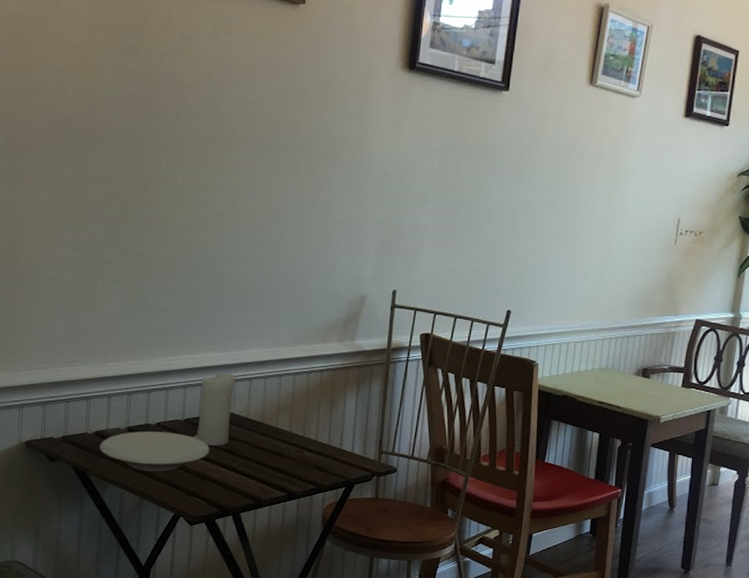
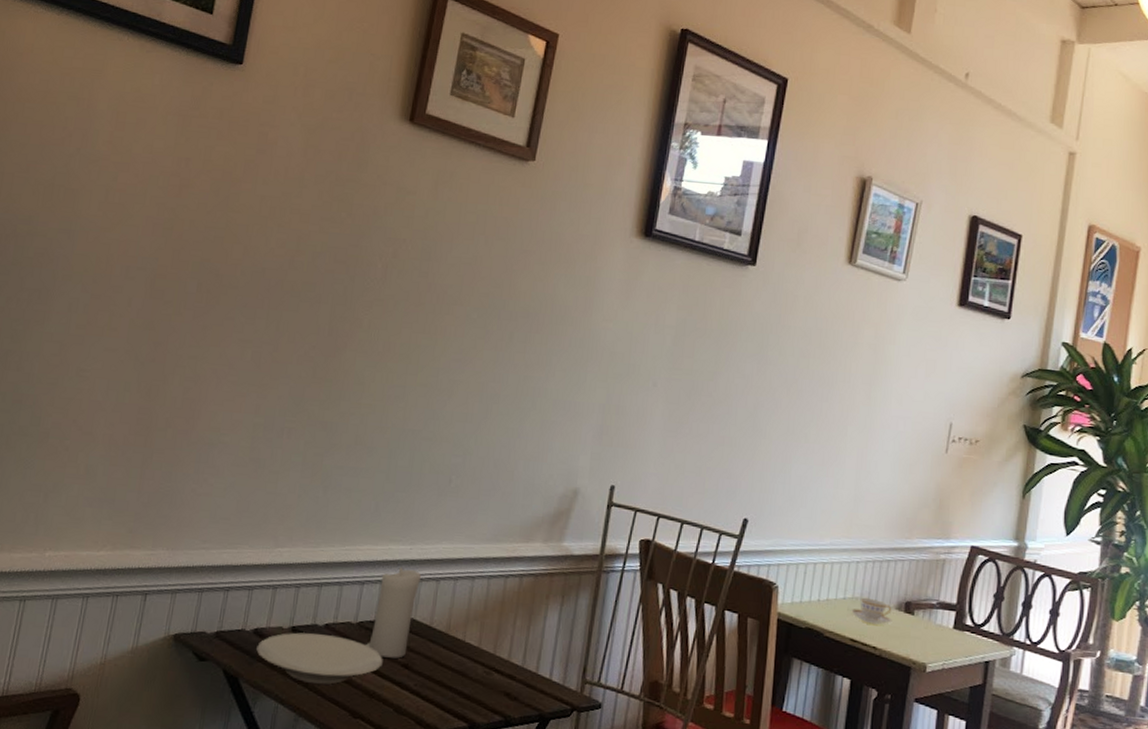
teacup: none [597,367,632,390] -> present [850,597,893,626]

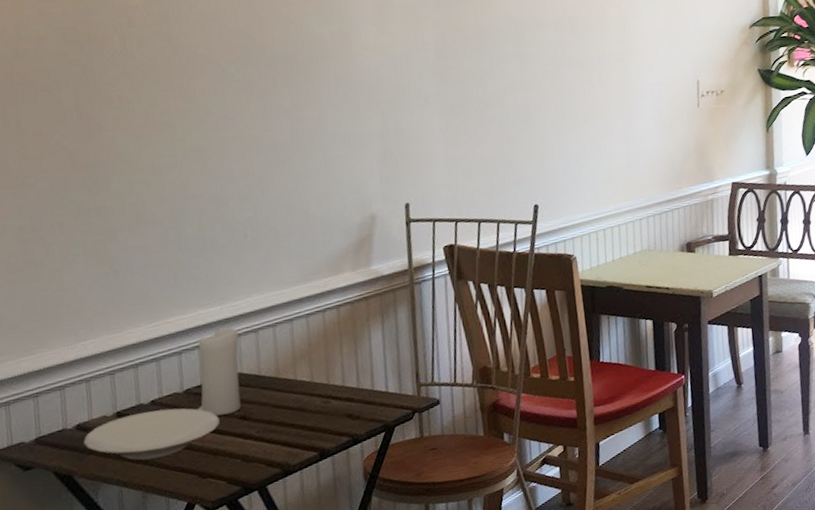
teacup: present [850,597,893,626] -> none [641,247,678,270]

